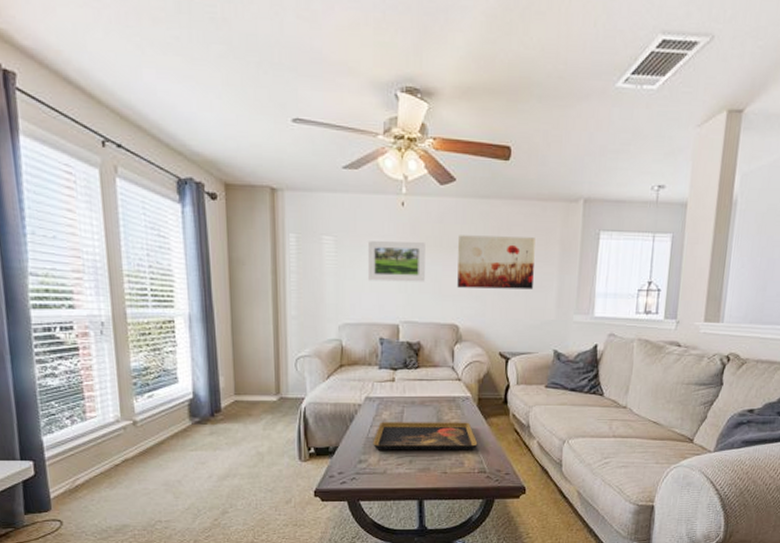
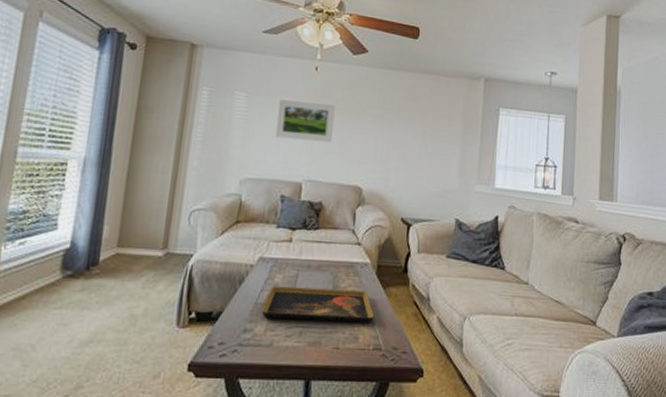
wall art: present [457,235,535,290] -> none [363,101,440,157]

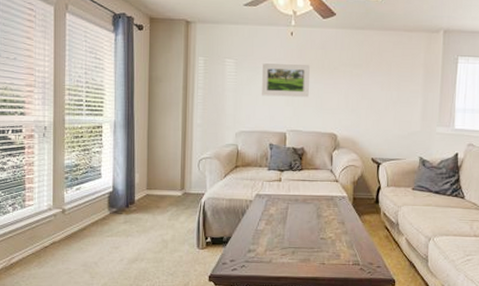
decorative tray: present [261,286,375,324] -> none [261,216,353,244]

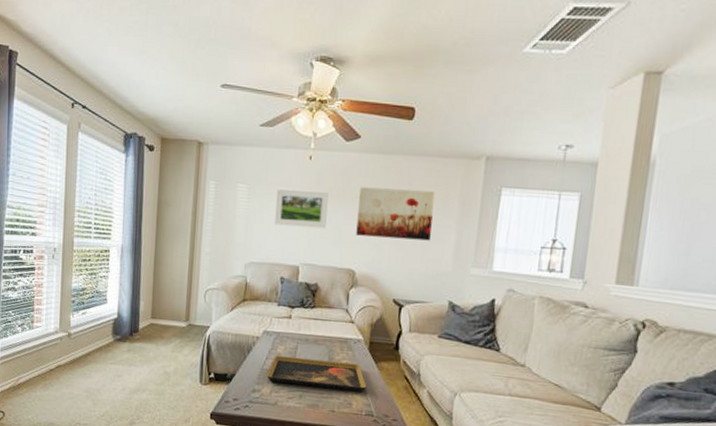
decorative tray: none [261,216,353,244] -> present [267,355,367,393]
wall art: none [336,59,403,105] -> present [356,187,435,241]

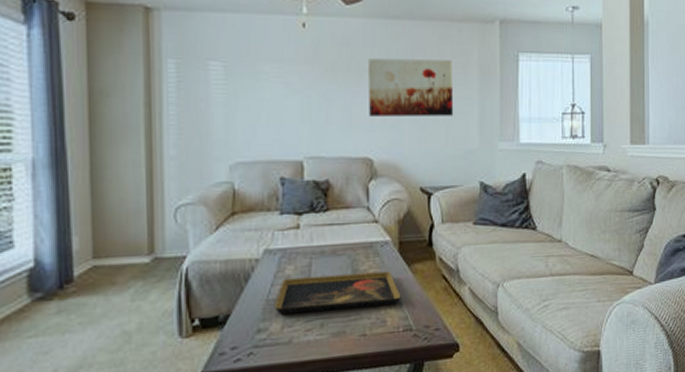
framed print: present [275,189,329,229] -> none [264,66,332,112]

